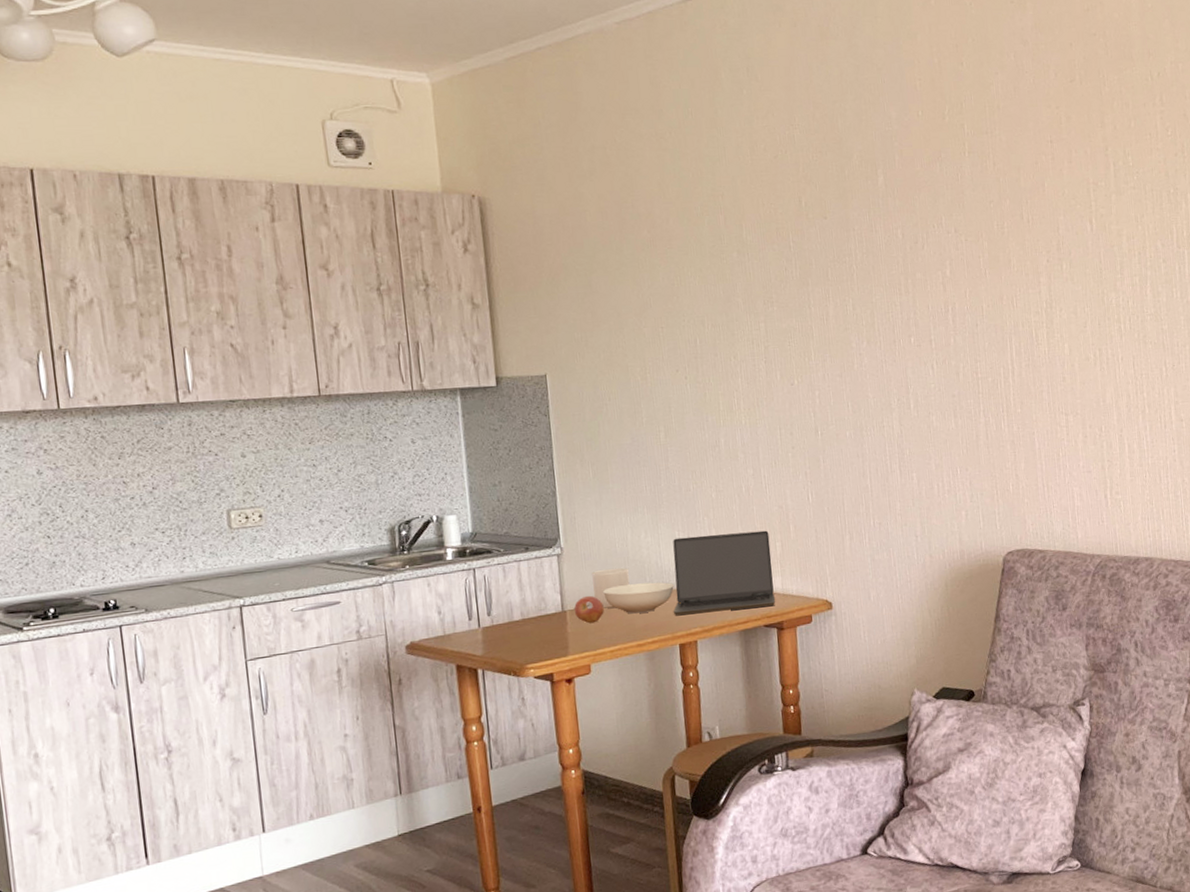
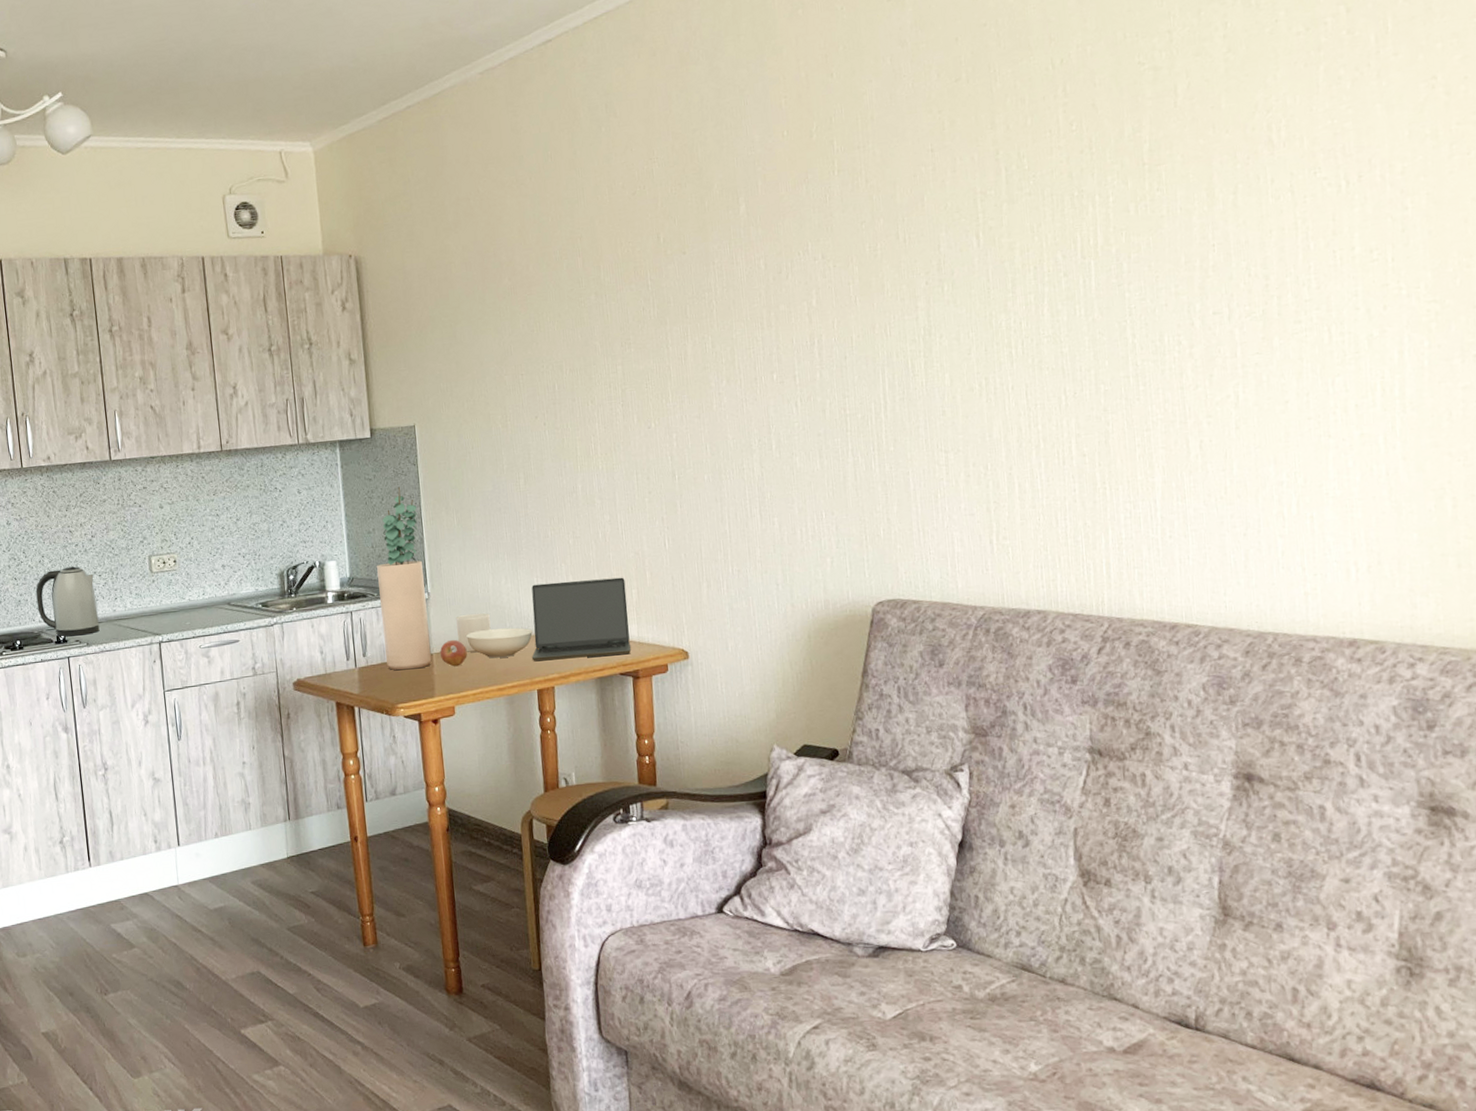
kettle: none [76,522,163,603] -> present [35,566,100,637]
vase: none [502,438,565,630] -> present [376,486,432,671]

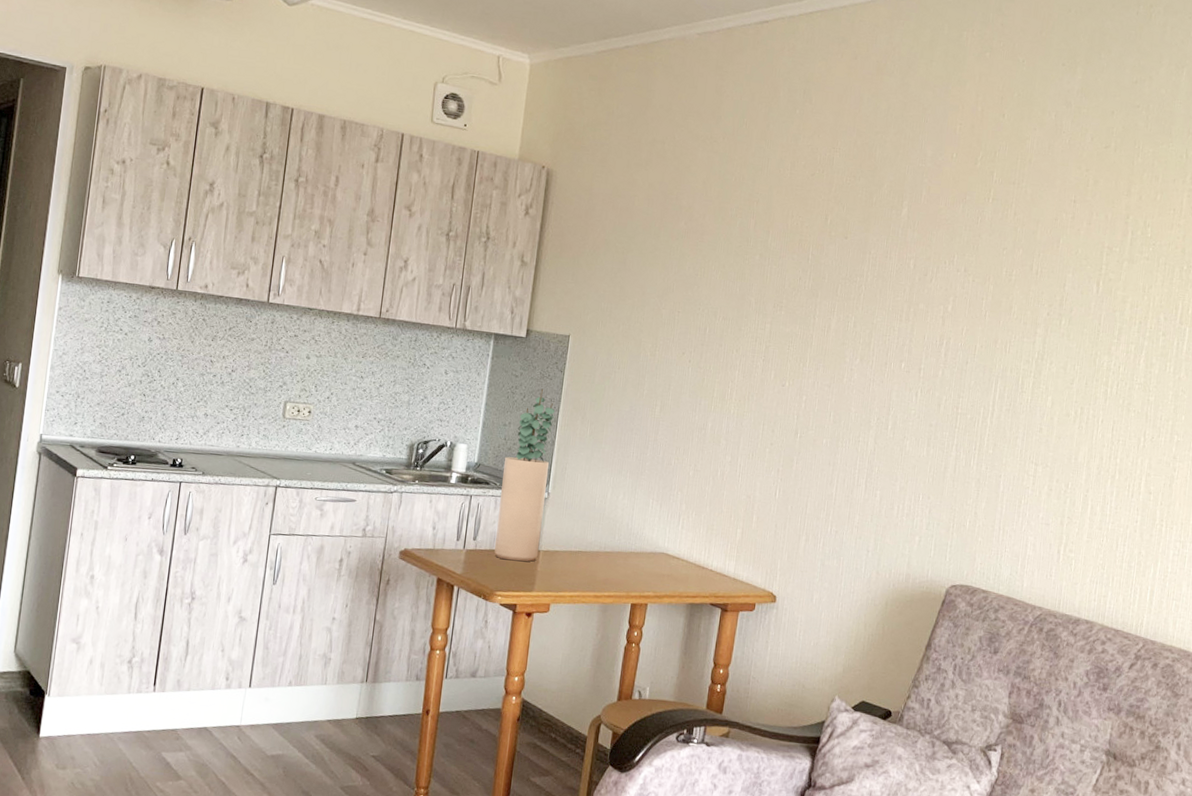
kettle: present [35,566,100,637] -> none [160,394,225,464]
fruit: present [440,639,467,667] -> none [547,540,573,567]
mug: present [455,613,491,652] -> none [567,520,602,557]
bowl: present [465,627,533,658] -> none [574,537,638,568]
laptop: present [531,577,631,661] -> none [632,505,733,588]

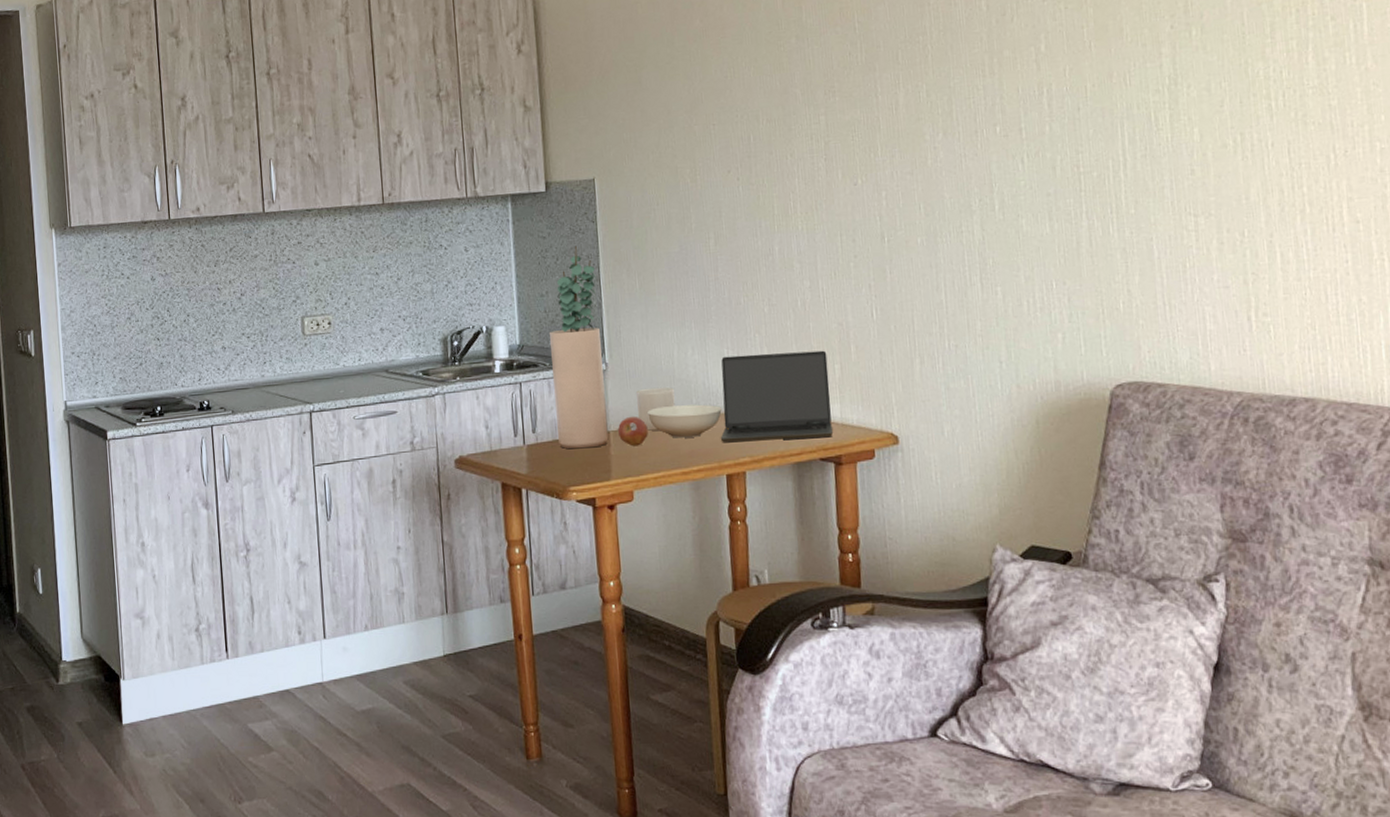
fruit: none [547,540,573,567] -> present [618,416,648,447]
mug: none [567,520,602,557] -> present [635,387,675,431]
bowl: none [574,537,638,568] -> present [646,404,722,438]
laptop: none [632,505,733,588] -> present [720,350,833,442]

